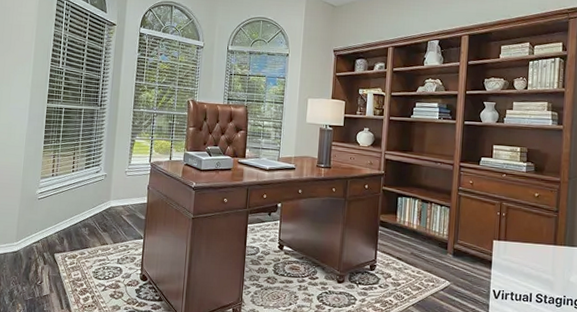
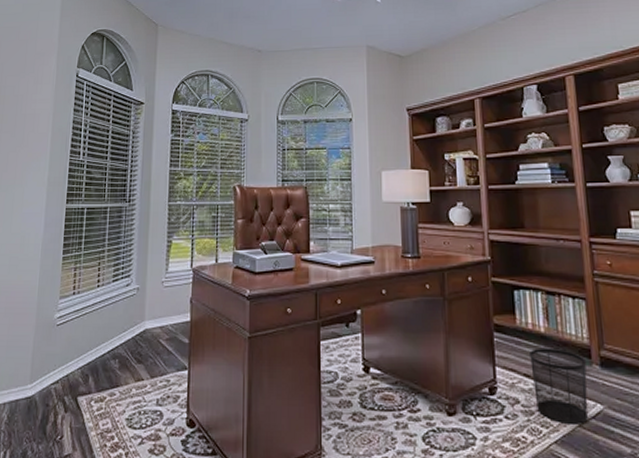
waste bin: none [402,239,444,294] -> present [530,347,588,424]

